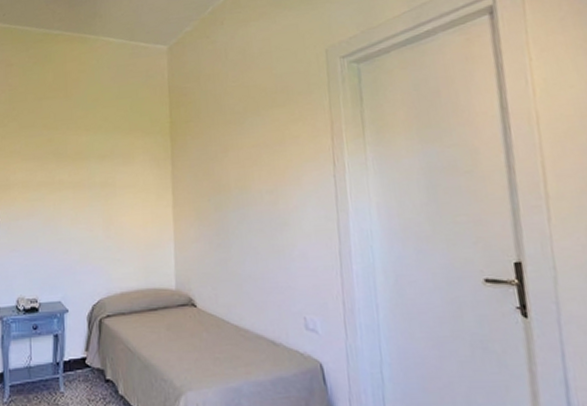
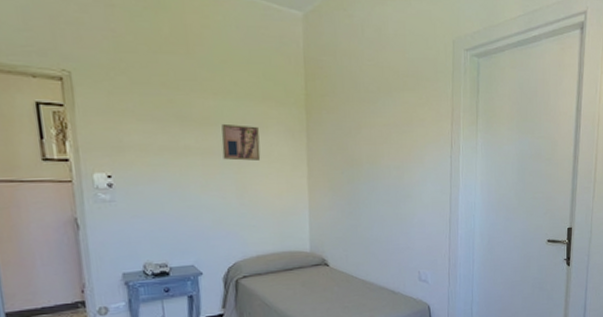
wall art: none [91,157,127,193] -> present [221,123,261,161]

